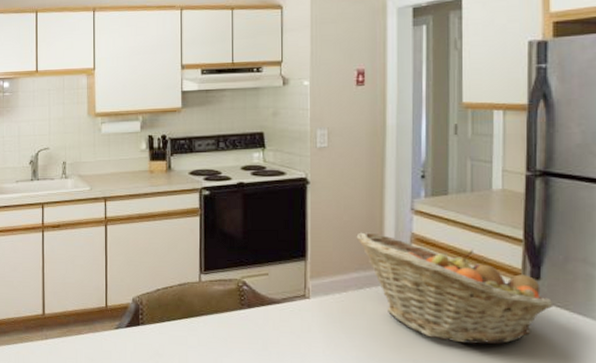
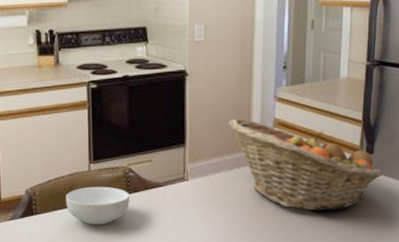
cereal bowl: none [174,298,243,341] -> present [66,186,129,225]

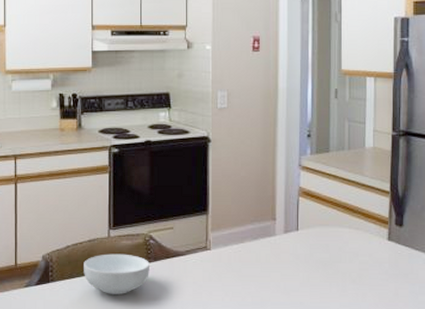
fruit basket: present [228,119,382,211] -> none [252,187,413,285]

